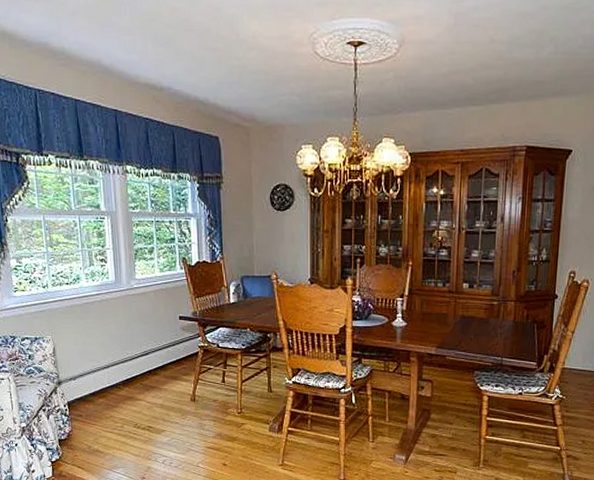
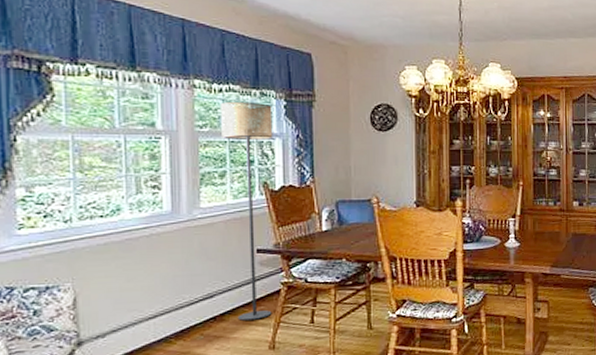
floor lamp: none [147,184,191,376] -> present [221,101,273,321]

